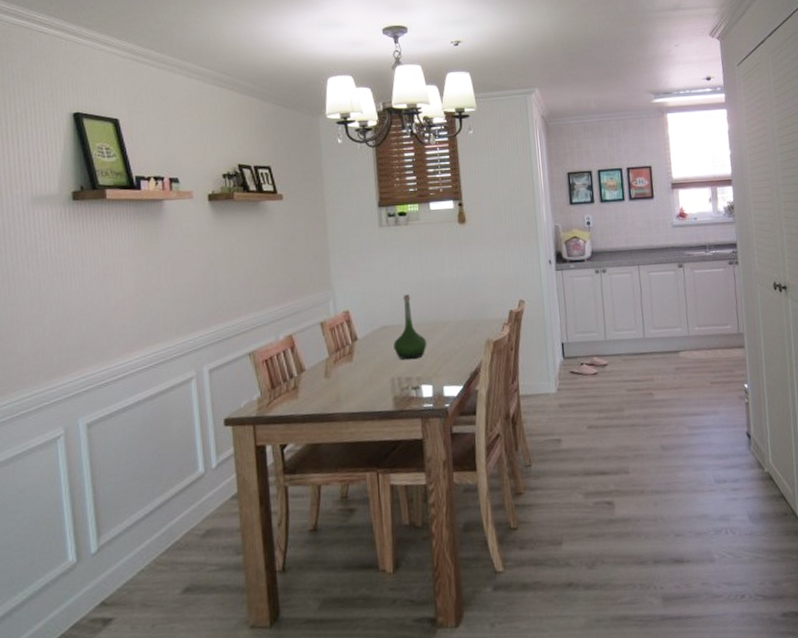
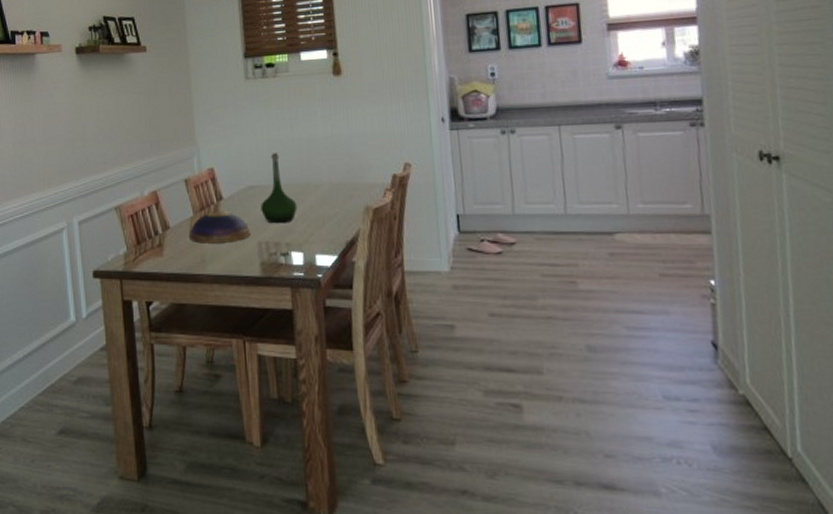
decorative bowl: none [325,351,384,383] -> present [189,211,251,244]

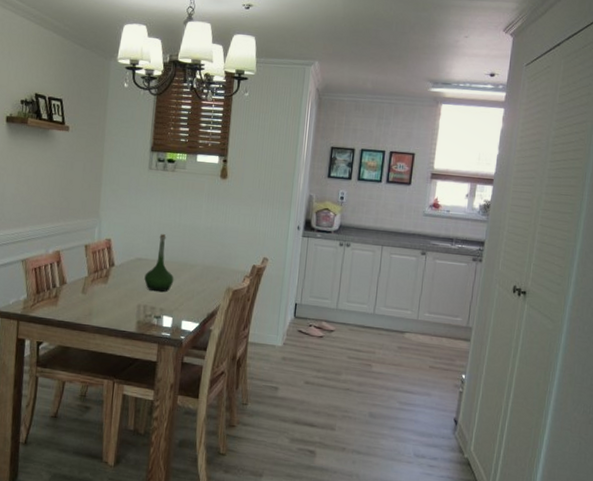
decorative bowl: present [189,211,251,244] -> none [82,275,133,302]

